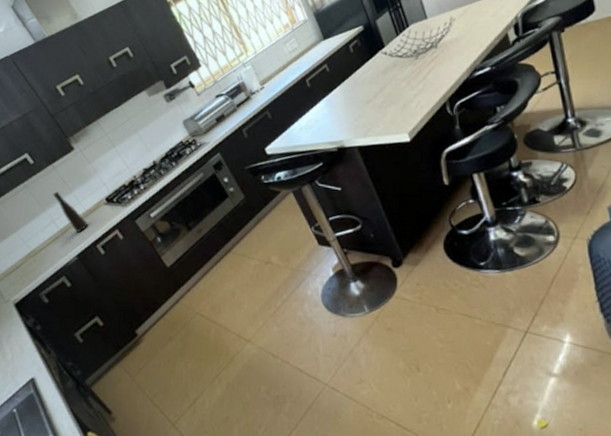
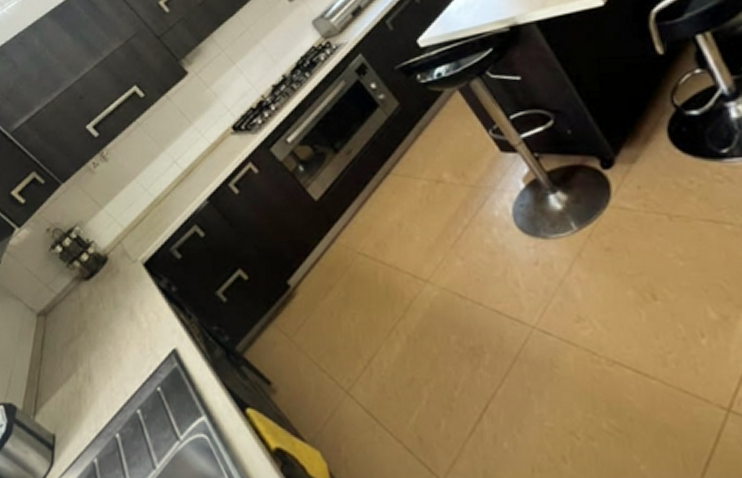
vase: present [52,191,89,233] -> none [170,125,216,171]

